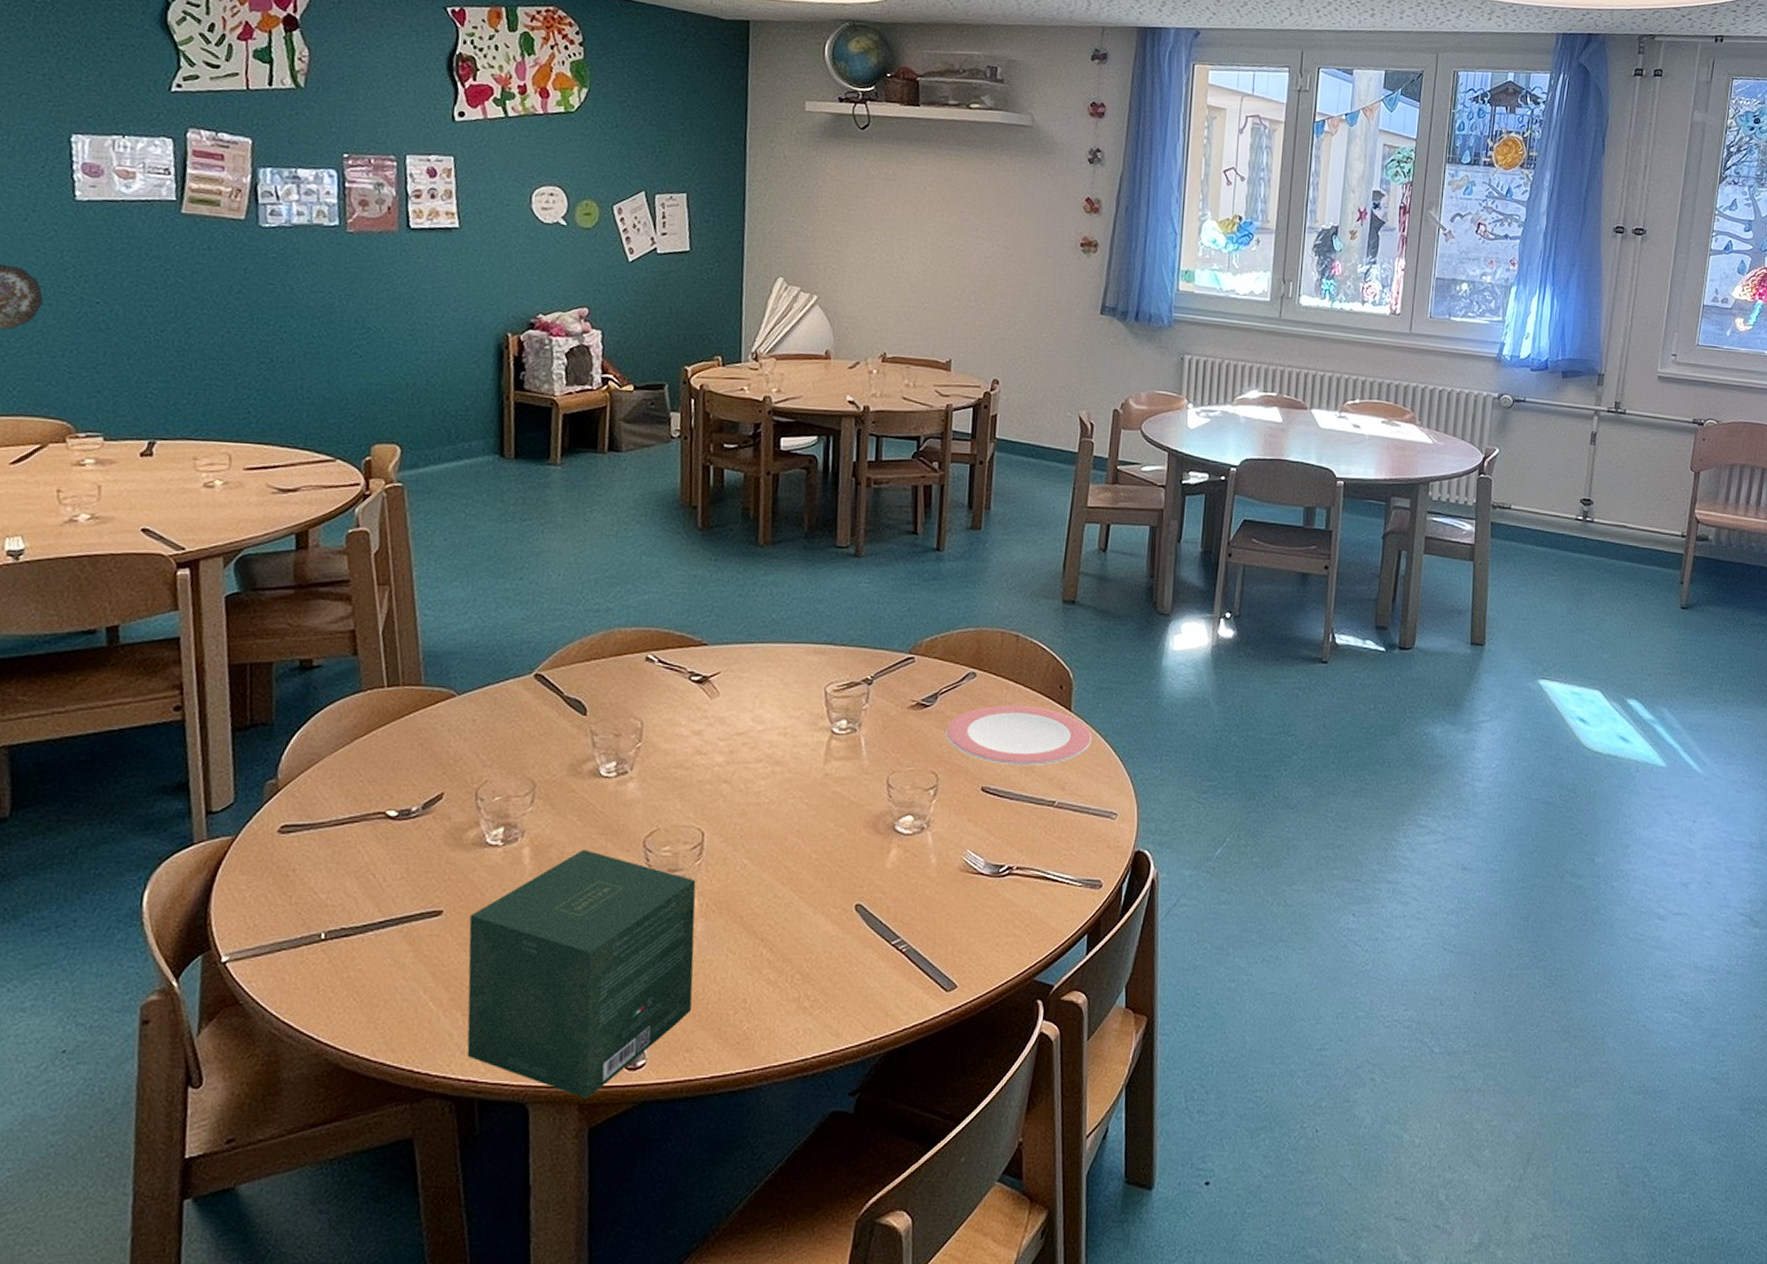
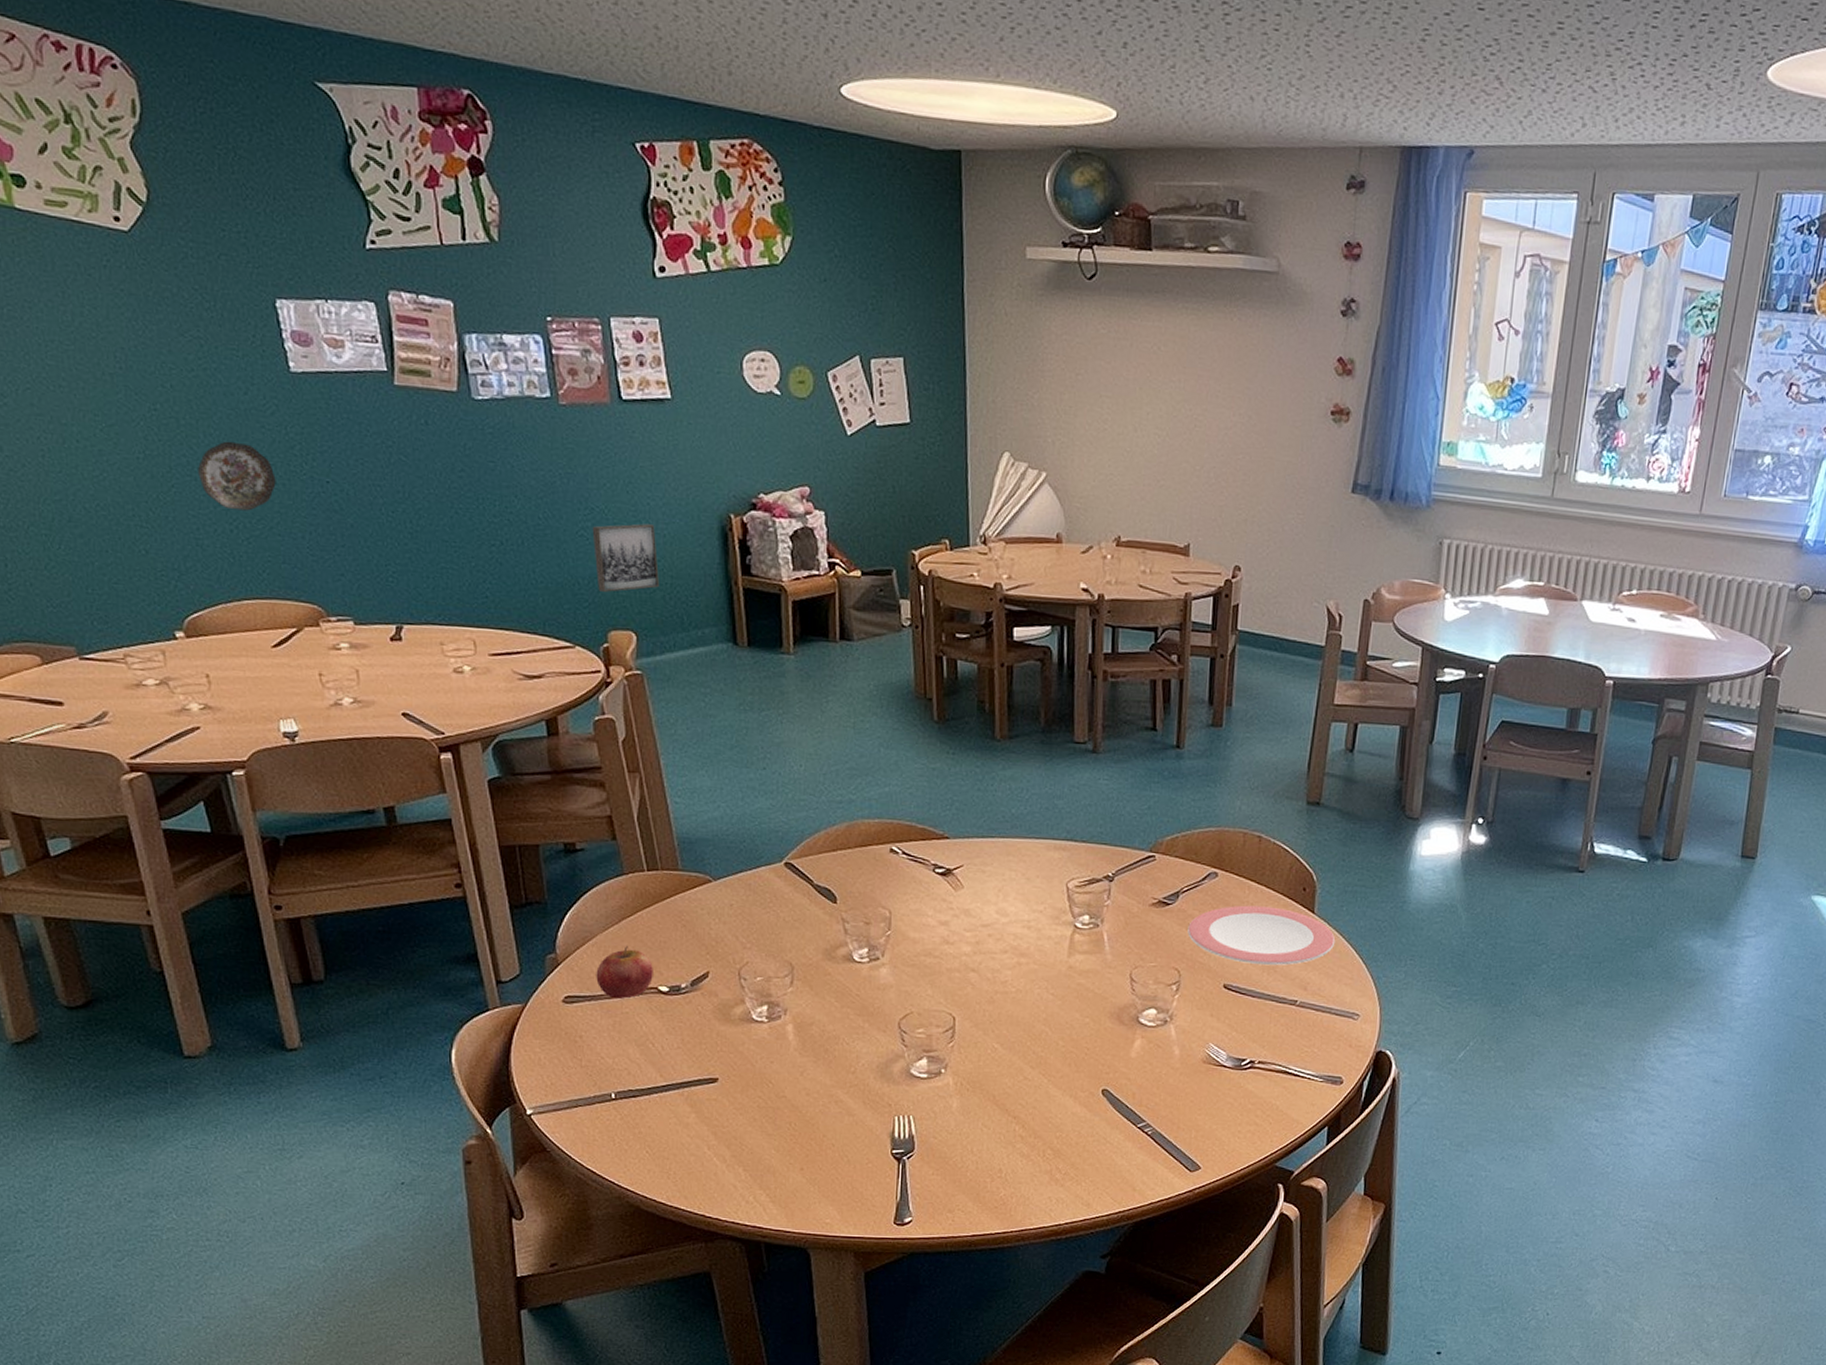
apple: none [318,767,383,826] -> present [596,945,653,999]
wall art: none [366,342,431,407] -> present [592,524,659,592]
gift box: present [467,850,696,1099] -> none [743,1029,952,1247]

